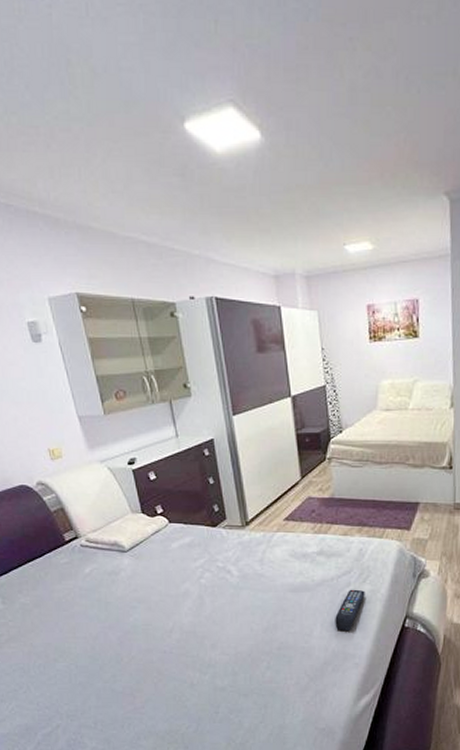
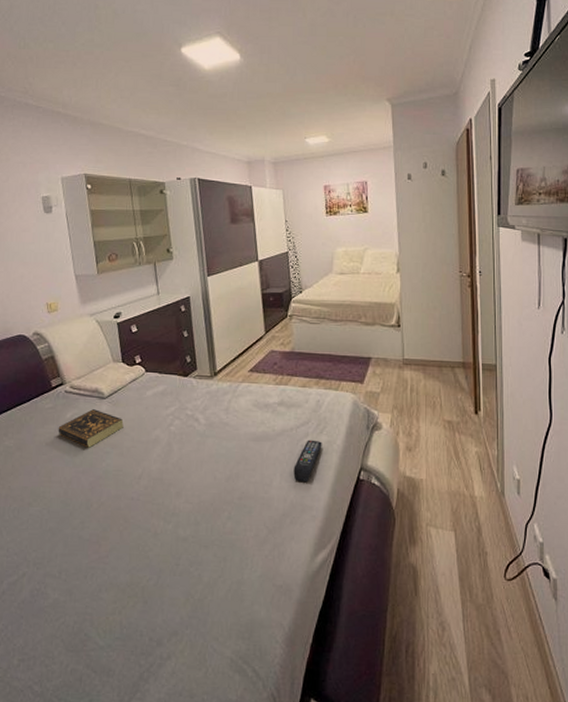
book: none [77,563,149,603] -> present [58,409,124,448]

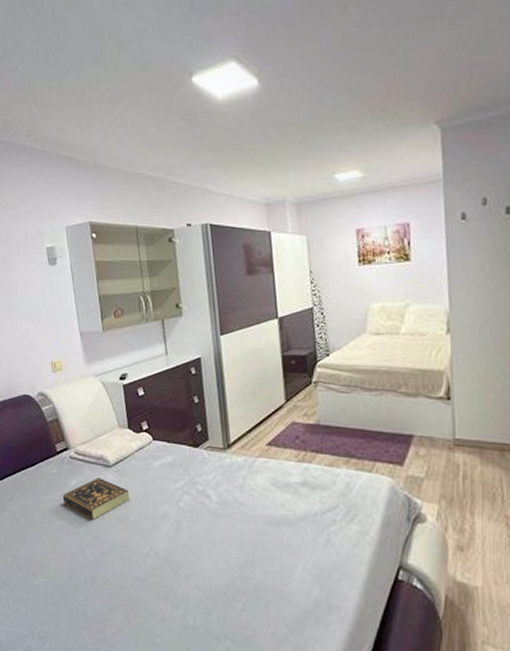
remote control: present [293,439,322,483] -> none [318,528,353,578]

